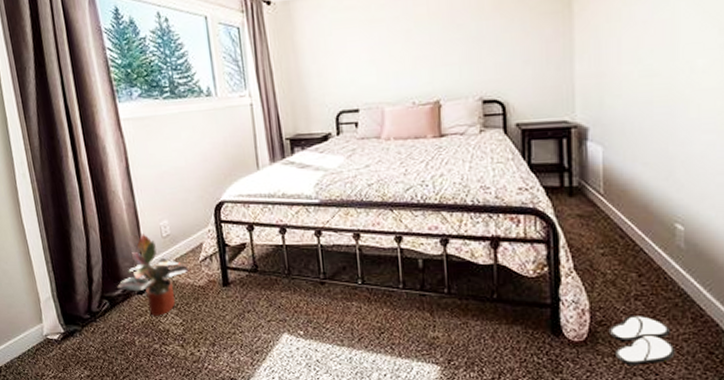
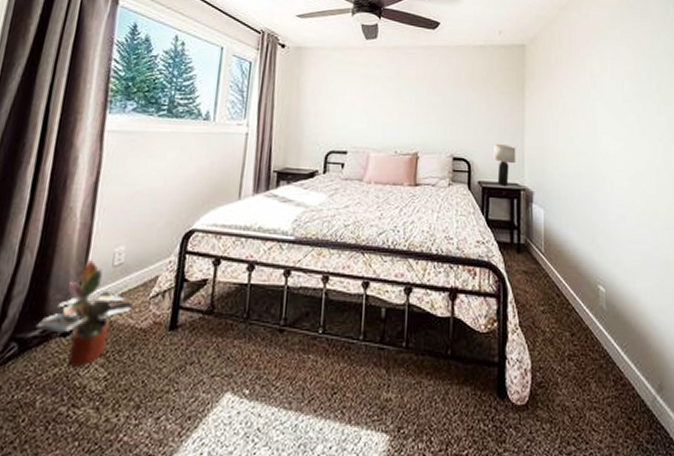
table lamp: none [532,76,564,126] -> present [492,144,516,186]
slippers: present [608,316,675,365] -> none [547,377,602,432]

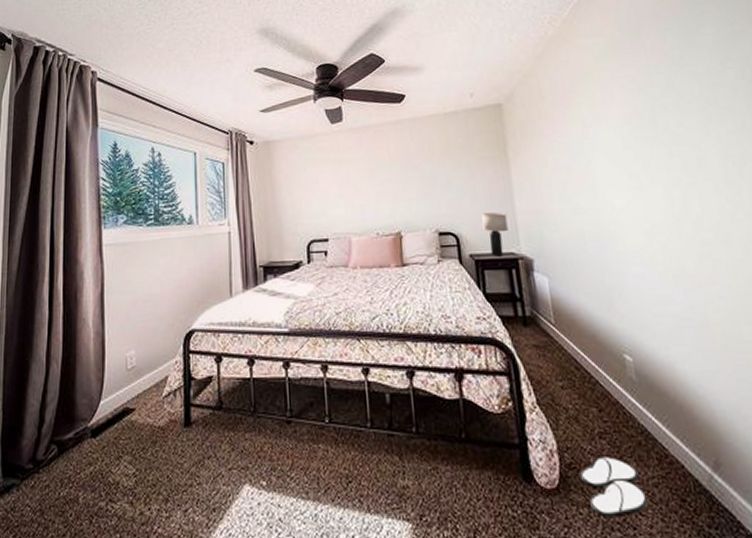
potted plant: present [36,260,136,367] -> none [70,366,152,465]
slippers: none [547,377,602,432] -> present [579,457,649,517]

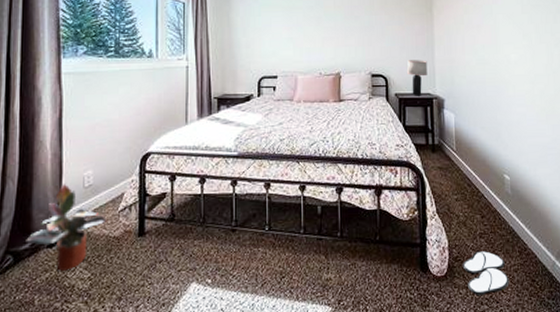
potted plant: none [70,366,152,465] -> present [26,184,108,271]

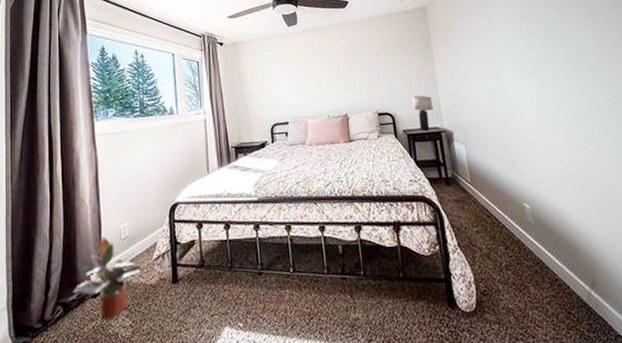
slippers: present [462,251,509,295] -> none [491,284,544,330]

